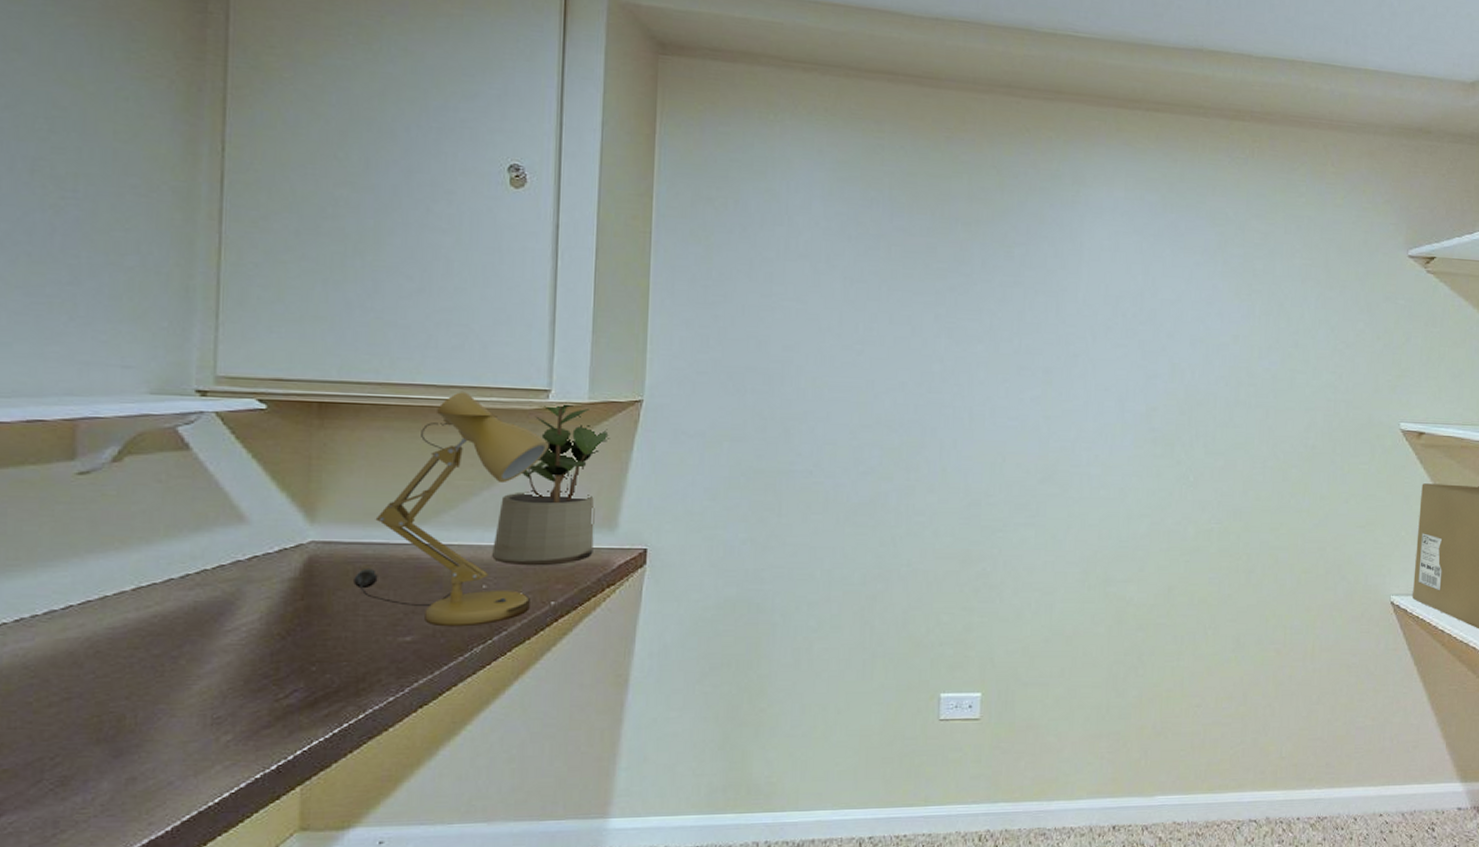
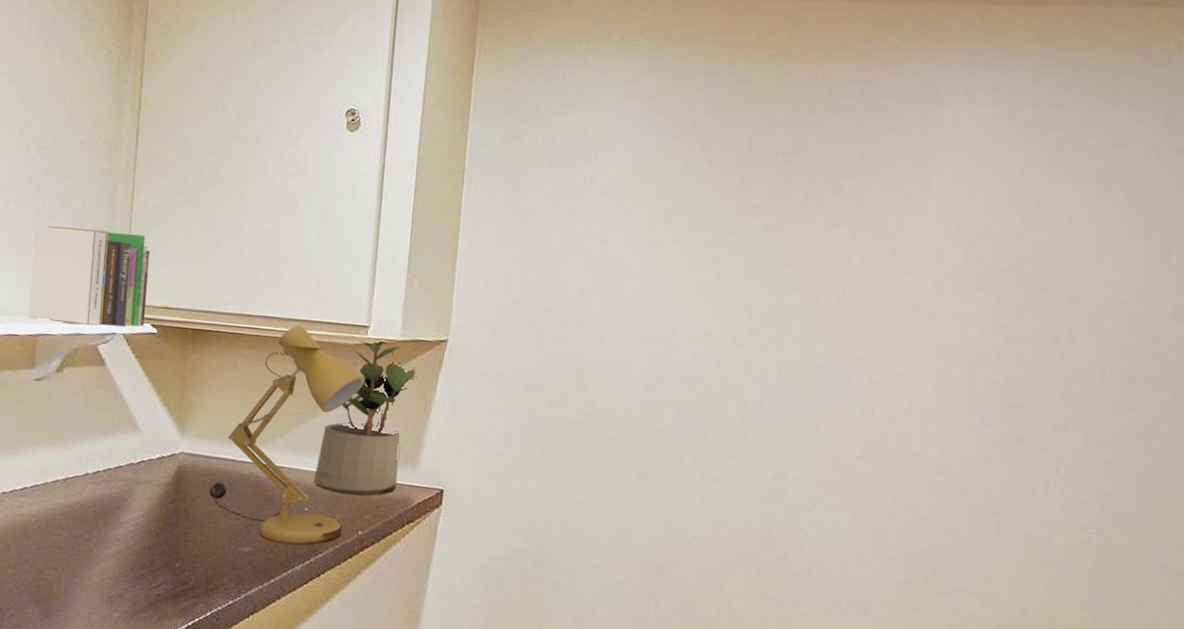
books: none [62,285,249,404] -> present [29,225,149,327]

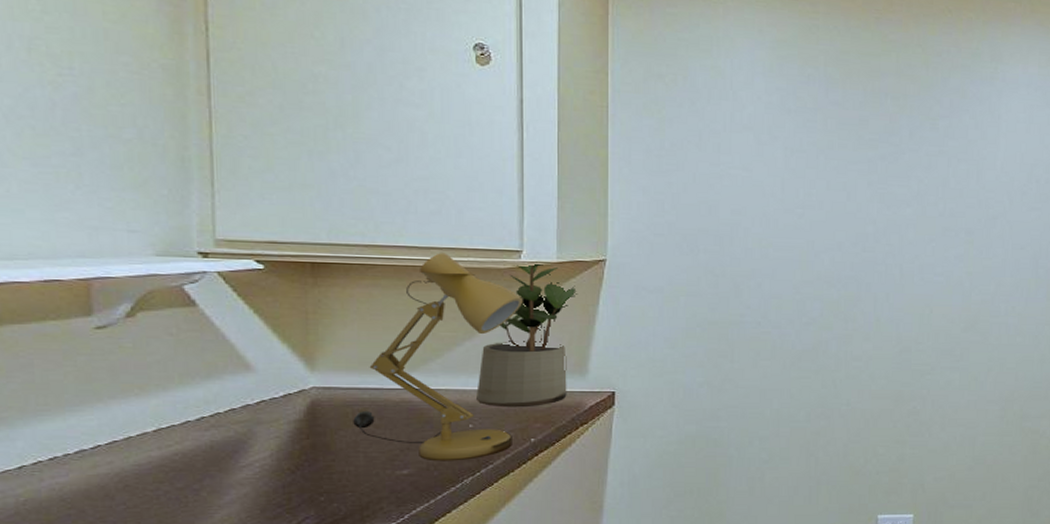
books: present [29,225,149,327] -> none [70,156,245,265]

